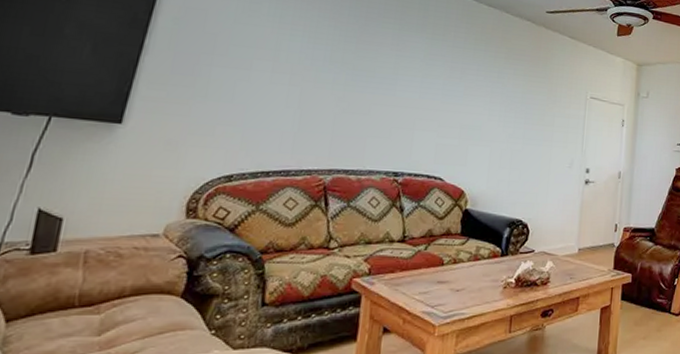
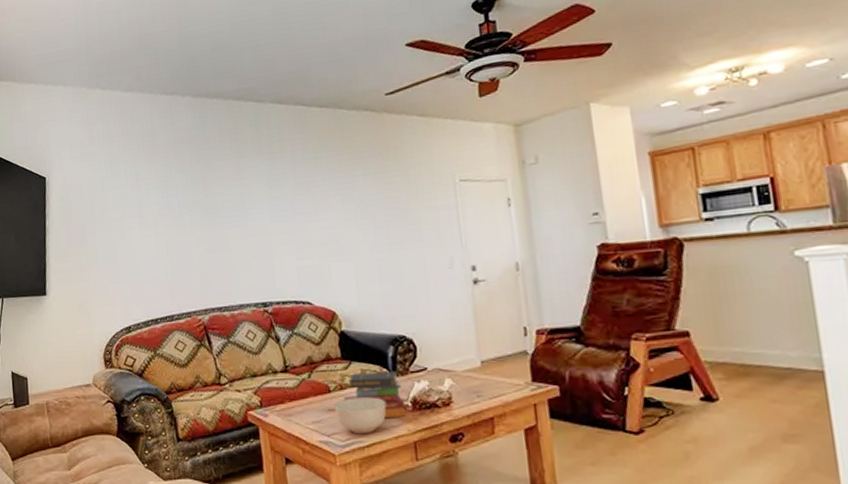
bowl: none [444,271,493,307] -> present [334,396,387,435]
books: none [455,249,510,294] -> present [344,371,406,419]

